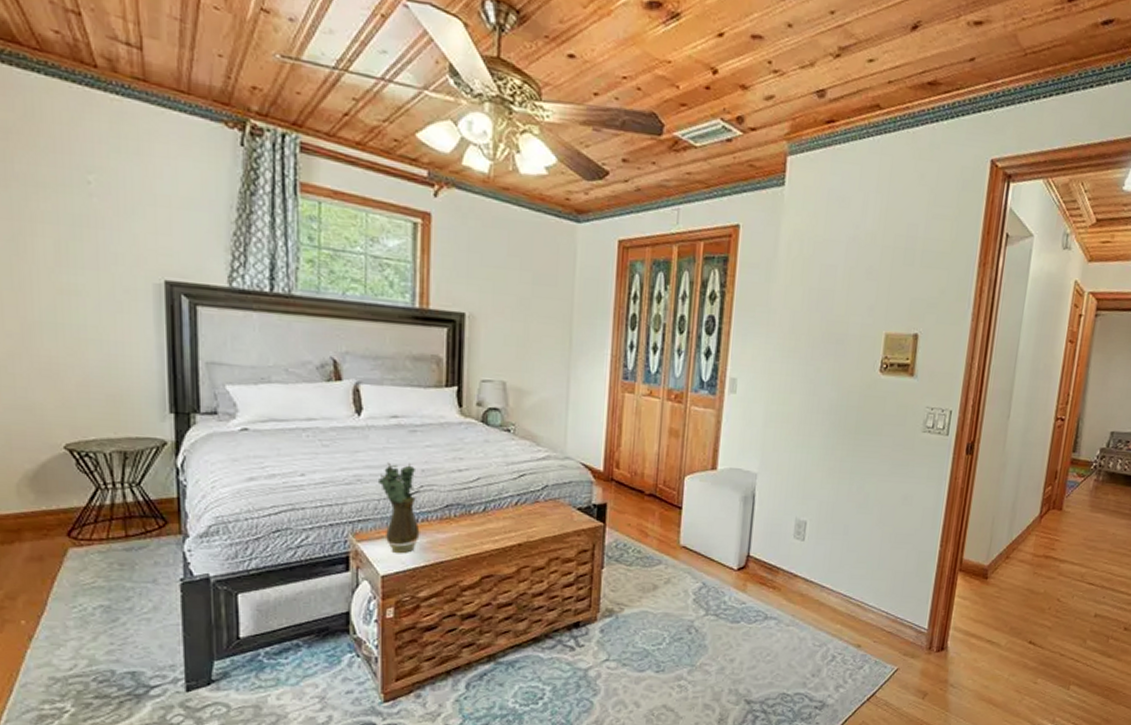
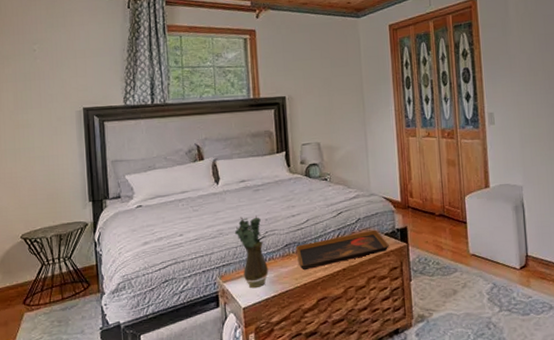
decorative tray: none [459,501,581,540] -> present [295,229,389,271]

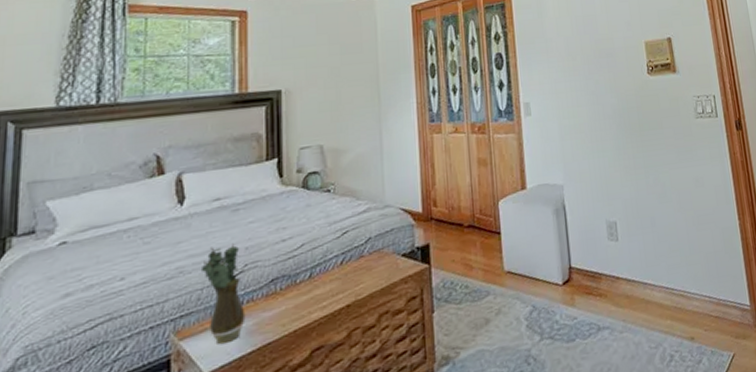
decorative tray: present [295,229,389,271] -> none [285,250,407,312]

